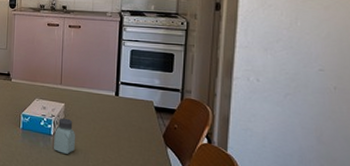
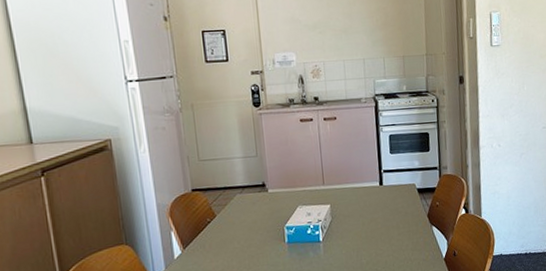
saltshaker: present [54,118,76,154] -> none [323,219,347,258]

